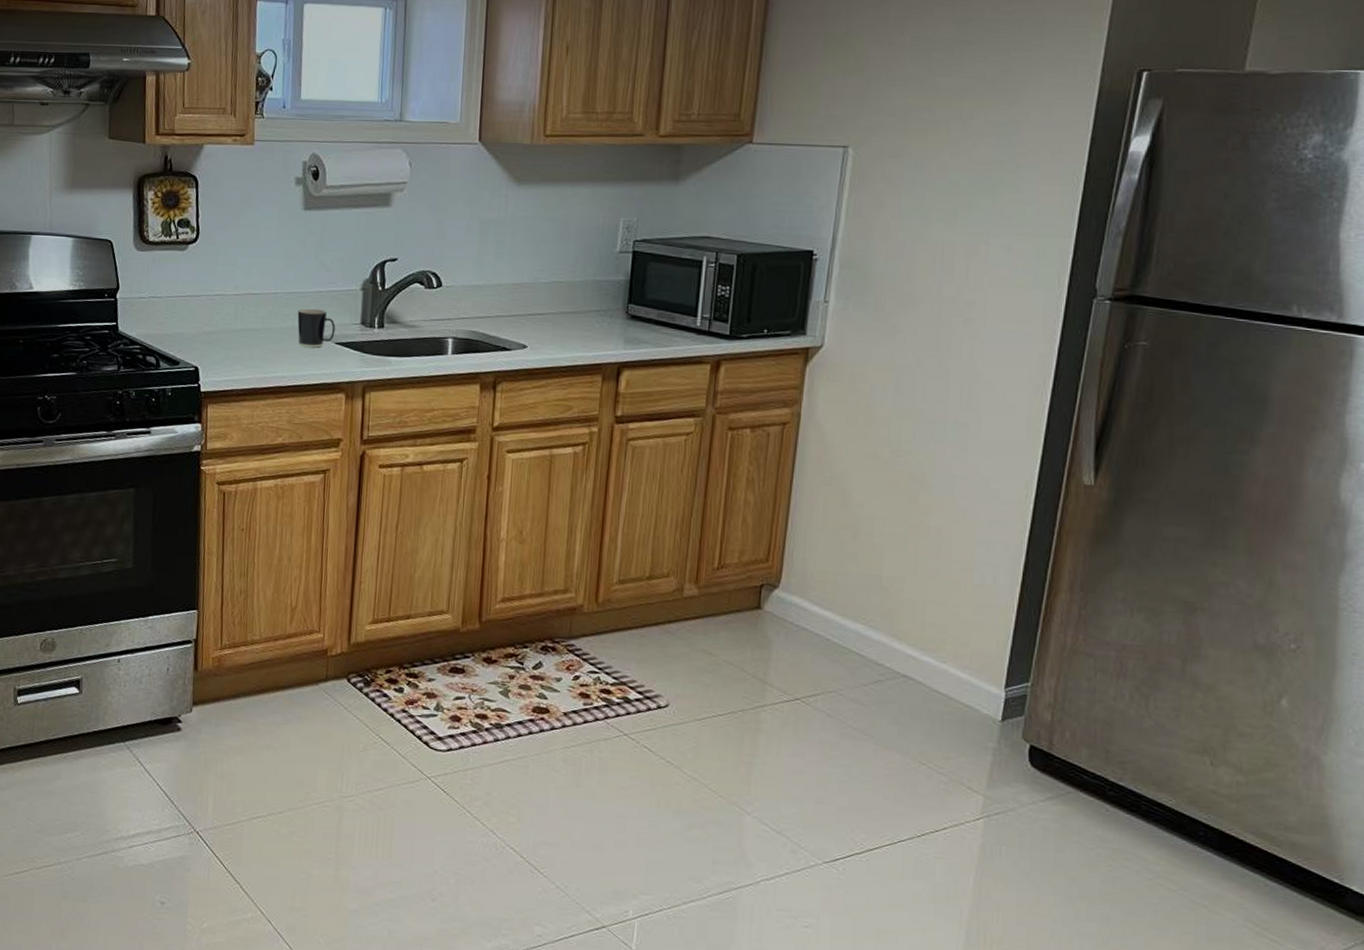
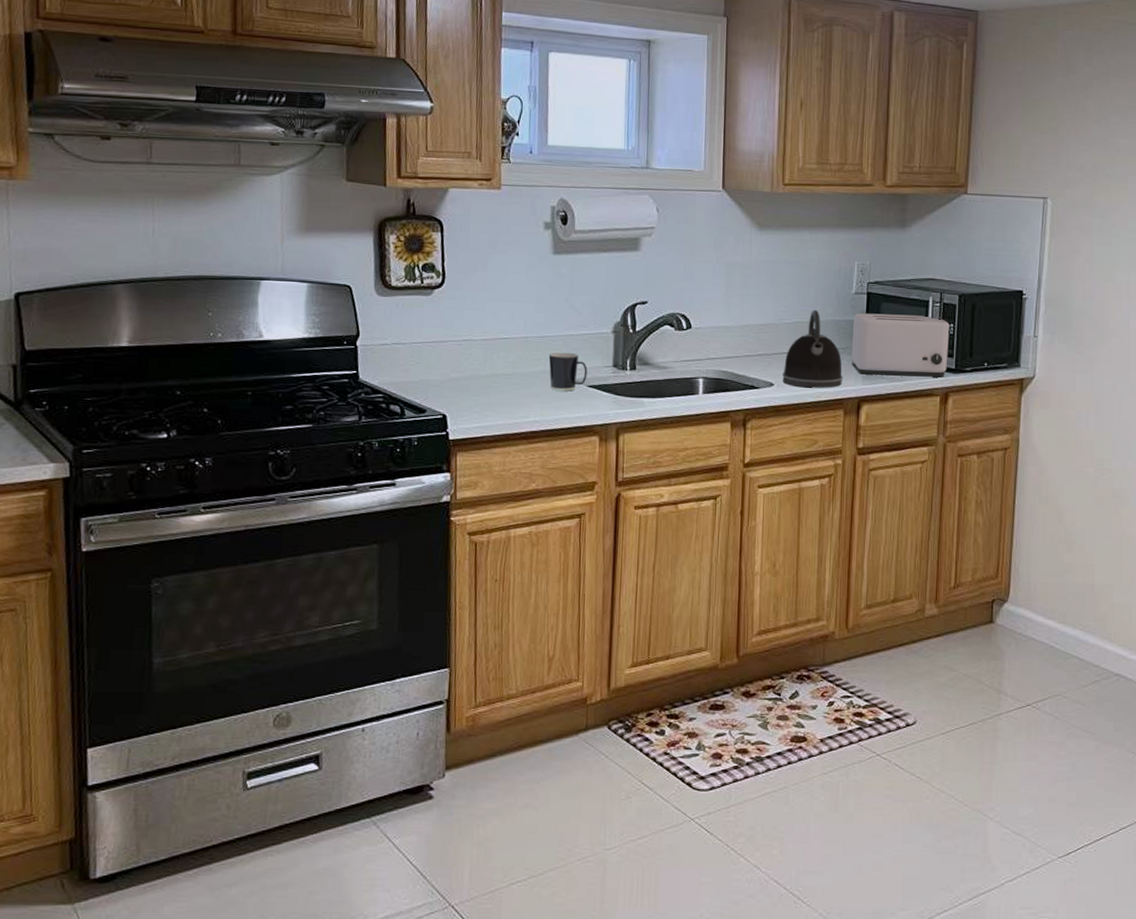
kettle: none [536,269,603,353] -> present [782,309,843,389]
toaster: none [612,273,726,344] -> present [851,313,951,377]

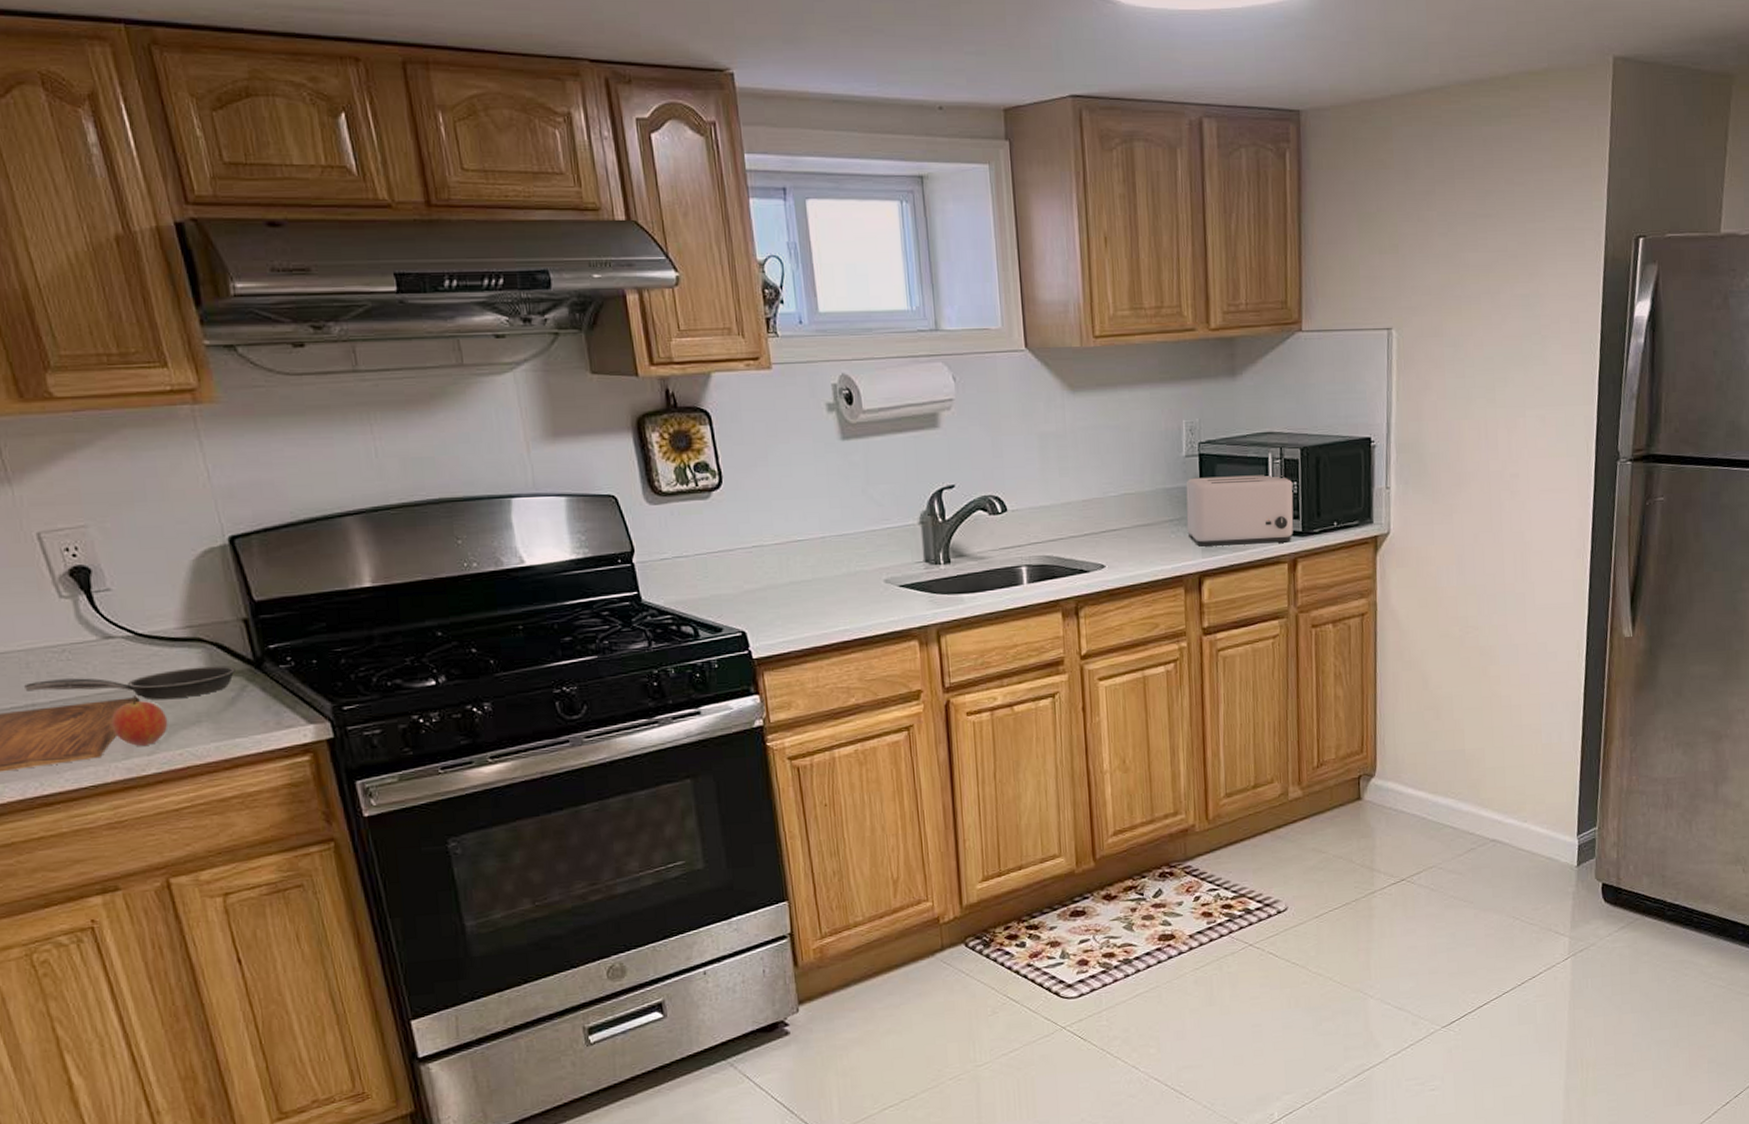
mug: present [548,352,588,391] -> none [851,550,897,595]
kettle: present [782,309,843,389] -> none [1113,478,1181,567]

